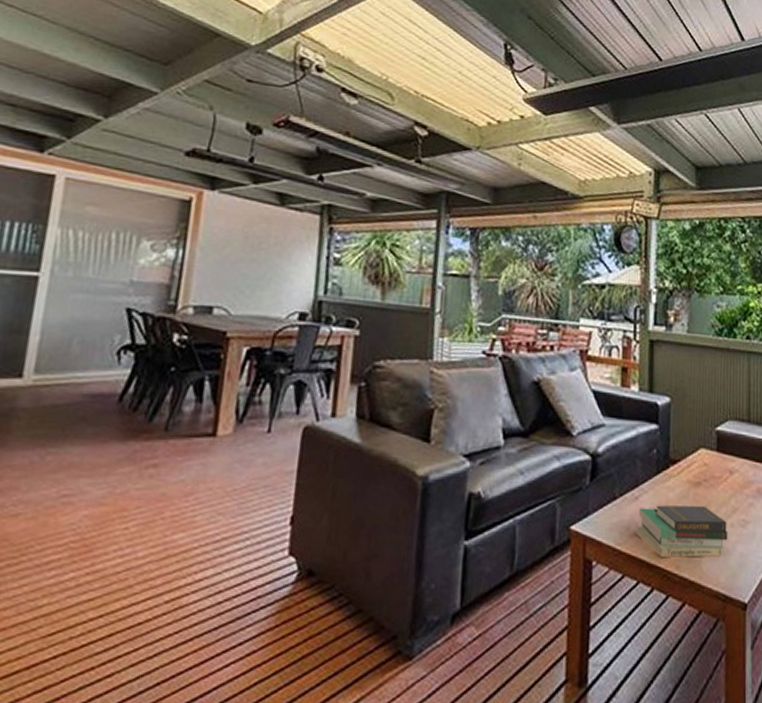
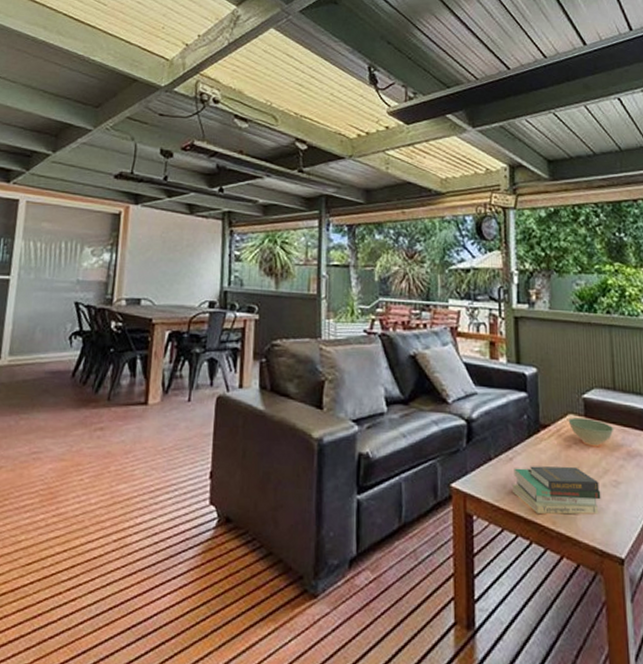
bowl: none [699,452,746,484] -> present [568,418,614,447]

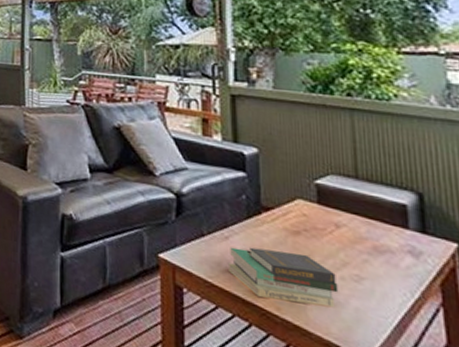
bowl: present [568,418,614,447] -> none [296,203,356,238]

